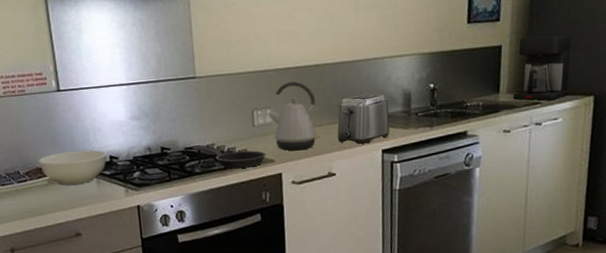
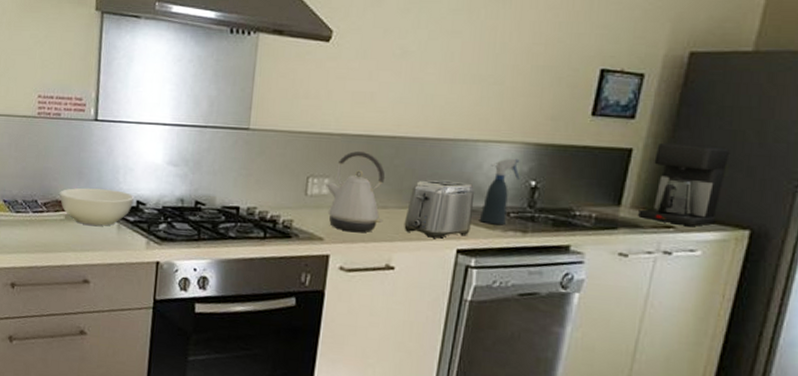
frying pan: present [192,144,266,169] -> none [231,204,315,242]
spray bottle: none [395,67,421,125] -> present [479,158,520,226]

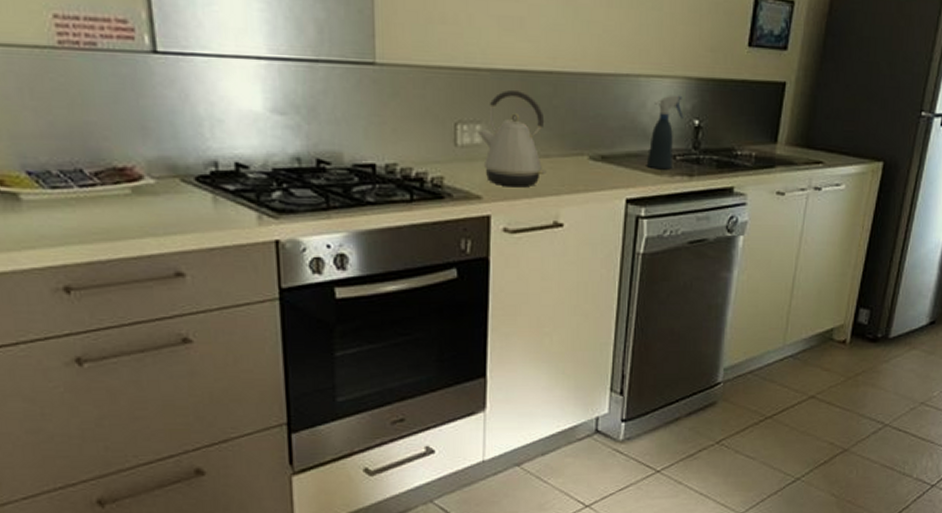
bowl: present [59,187,135,226] -> none [116,148,231,199]
toaster: present [404,180,474,238] -> none [569,121,639,188]
coffee maker: present [638,142,729,227] -> none [792,75,867,162]

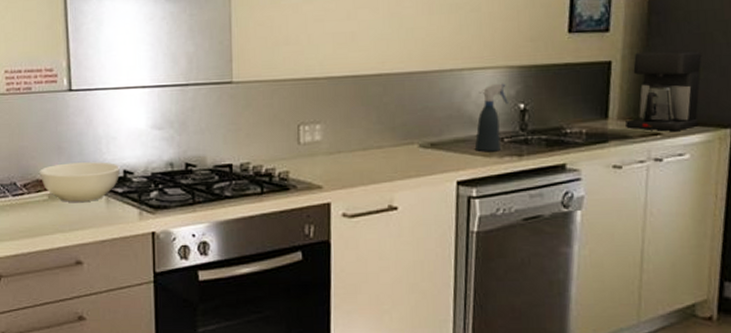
bowl: none [116,148,231,199] -> present [39,162,121,202]
kettle: present [478,90,547,188] -> none [318,93,380,177]
coffee maker: none [792,75,867,162] -> present [626,50,701,132]

